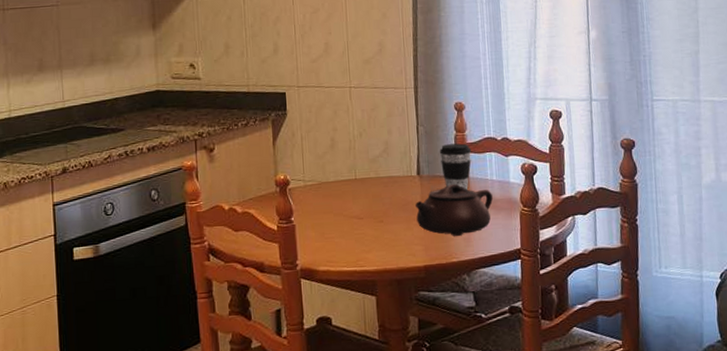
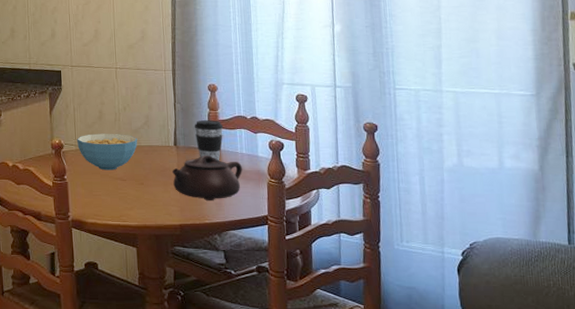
cereal bowl: none [304,164,376,208] -> present [76,133,138,171]

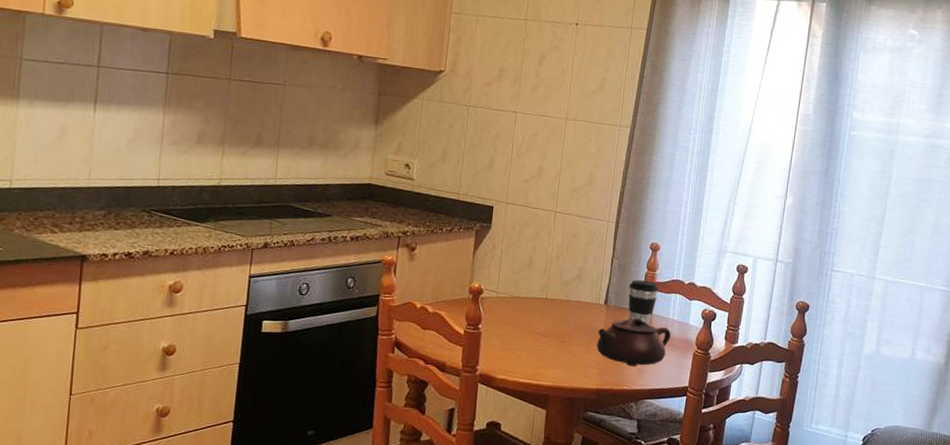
cereal bowl: present [76,133,138,171] -> none [498,281,567,324]

